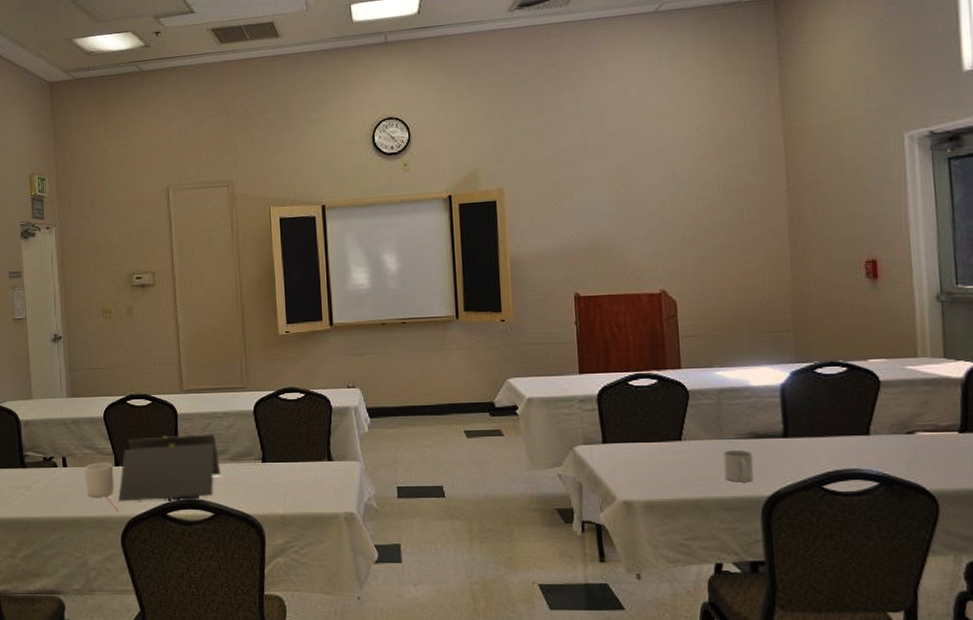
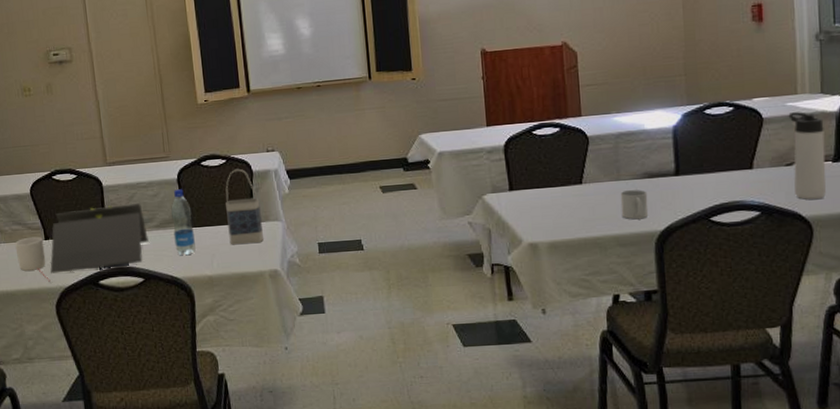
bottle: none [246,422,269,492] -> present [171,189,196,256]
bag: none [302,403,340,484] -> present [225,168,263,245]
thermos bottle: none [908,376,952,473] -> present [788,112,826,200]

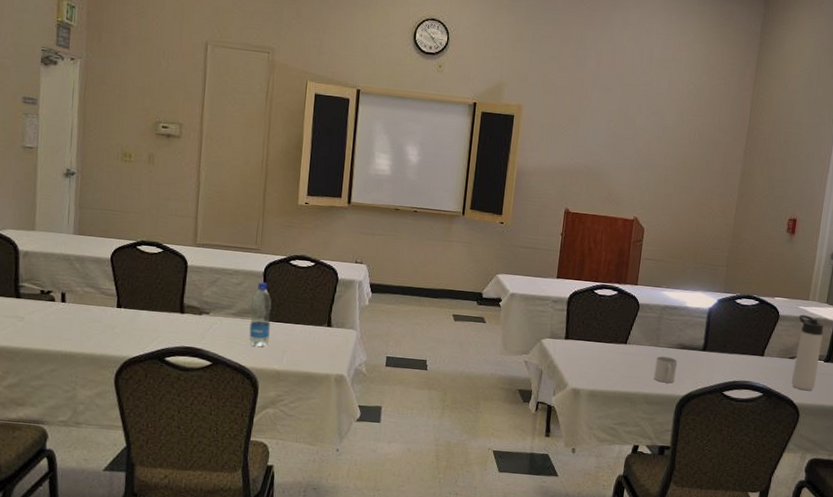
mug: present [15,236,46,271] -> none [83,301,116,336]
laptop: present [37,203,150,282] -> none [102,283,225,350]
bag: present [225,168,263,245] -> none [303,273,340,347]

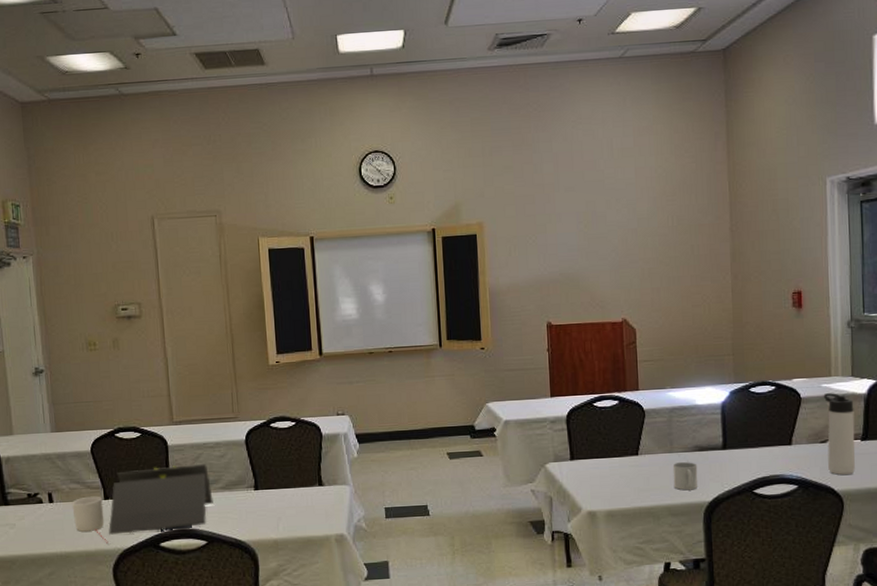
mug: none [83,301,116,336] -> present [72,496,105,532]
laptop: none [102,283,225,350] -> present [94,463,214,543]
bottle: present [249,282,272,348] -> none [238,450,262,519]

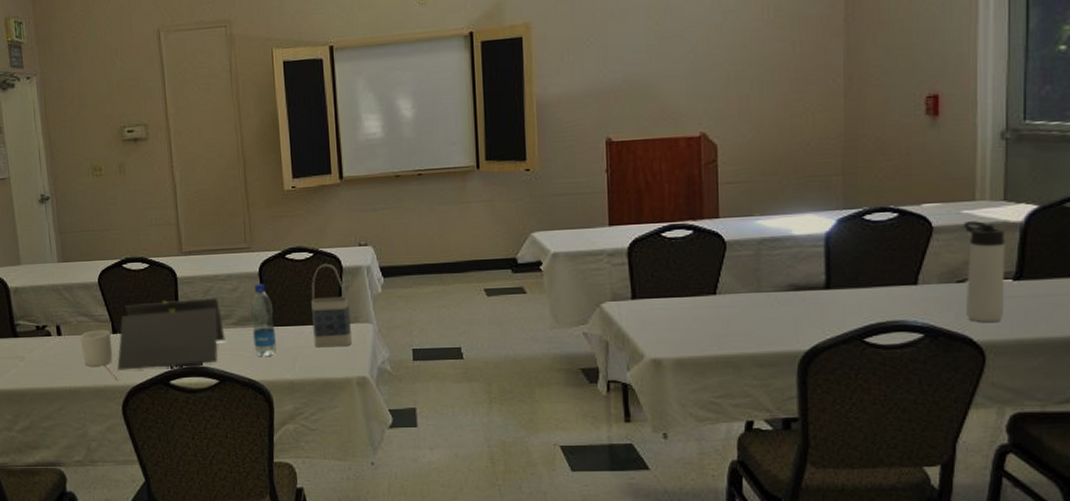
bottle: none [238,450,262,519] -> present [251,284,277,357]
bag: none [294,431,331,509] -> present [311,263,352,348]
mug: present [672,462,698,491] -> none [759,303,792,337]

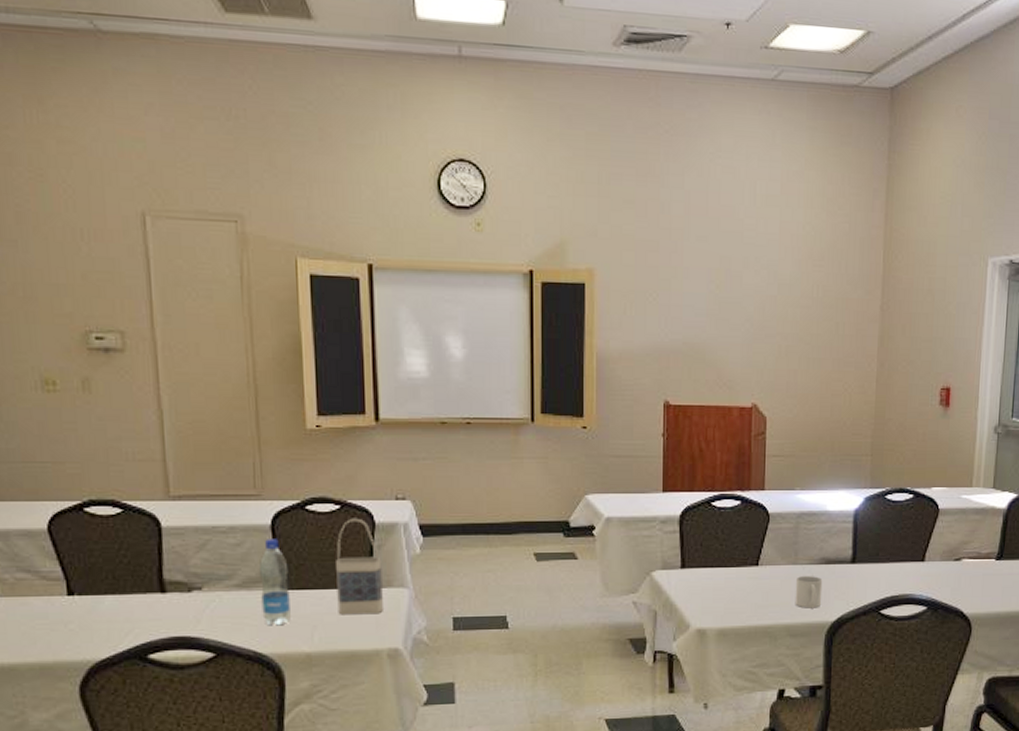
mug: present [80,329,113,366] -> none [18,590,68,637]
laptop: present [103,297,226,379] -> none [52,552,226,653]
mug: none [759,303,792,337] -> present [795,576,823,609]
thermos bottle: present [963,221,1005,323] -> none [960,506,993,598]

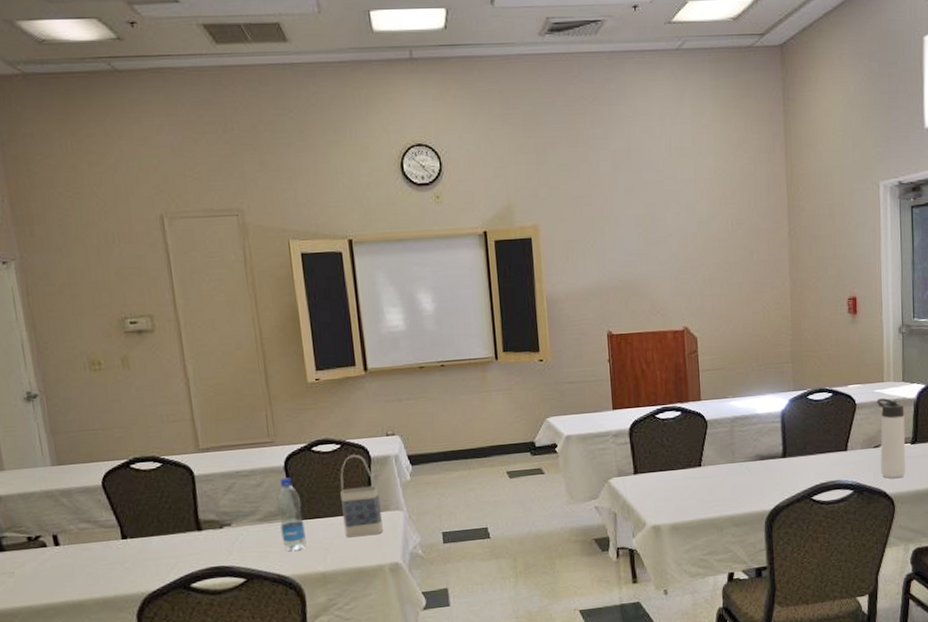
mug: present [795,576,823,609] -> none [735,471,760,501]
thermos bottle: none [960,506,993,598] -> present [876,398,906,479]

